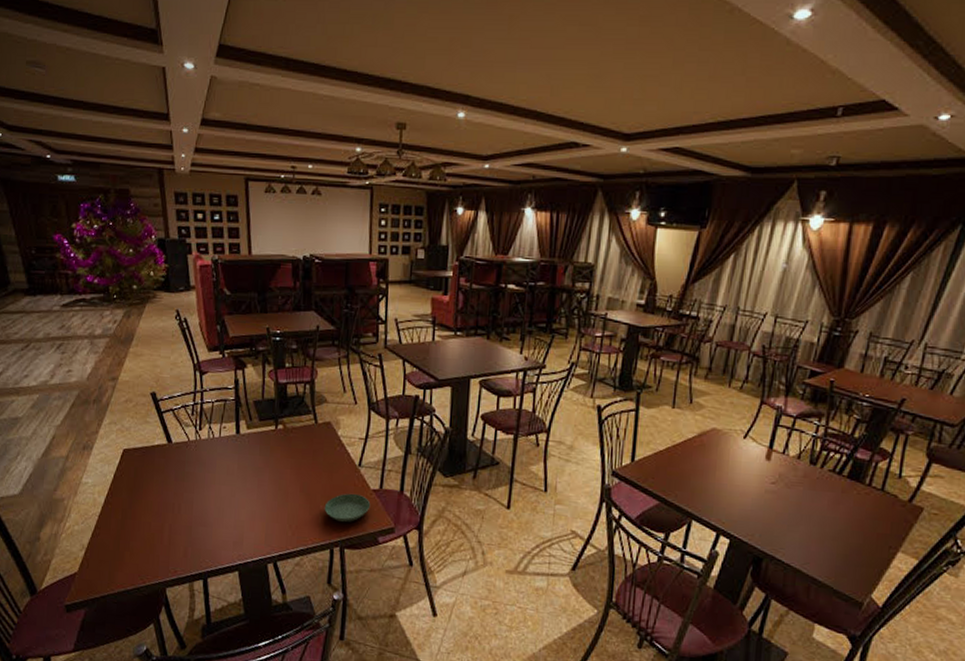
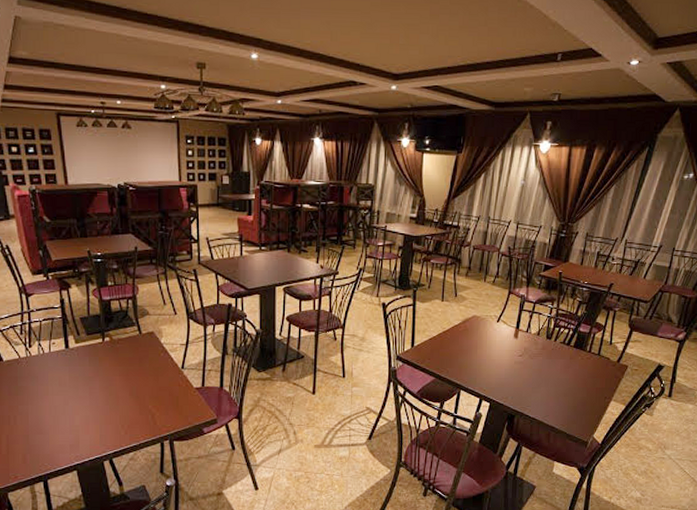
saucer: present [324,493,371,522] -> none [153,392,195,418]

